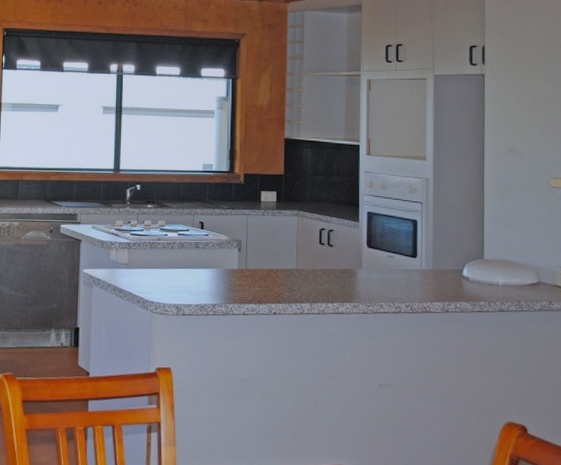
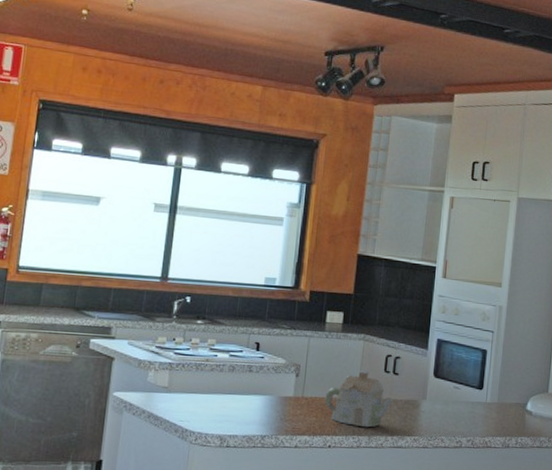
teapot: none [267,244,330,296] -> present [325,371,393,428]

